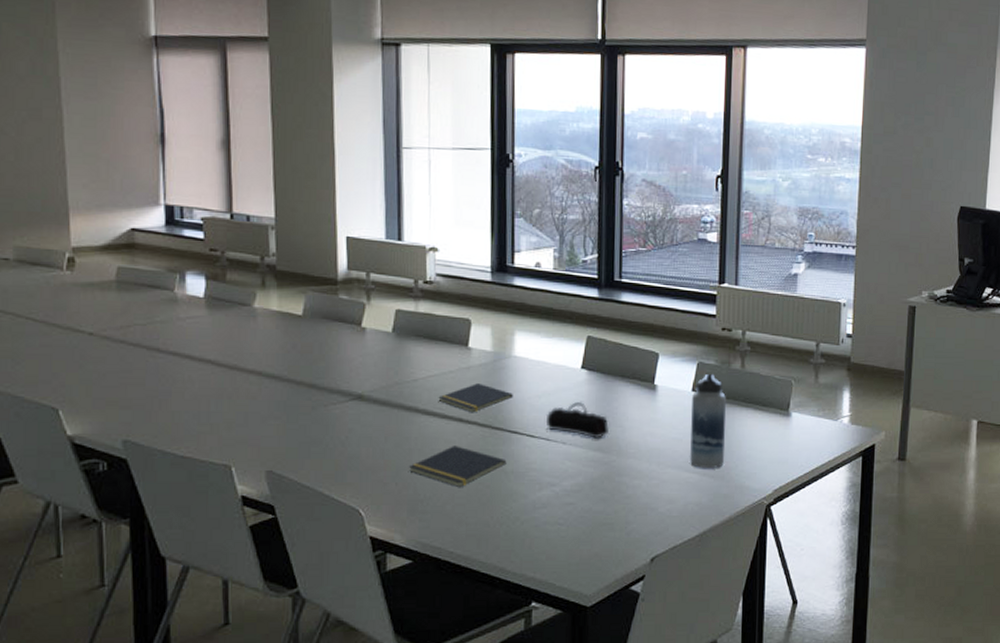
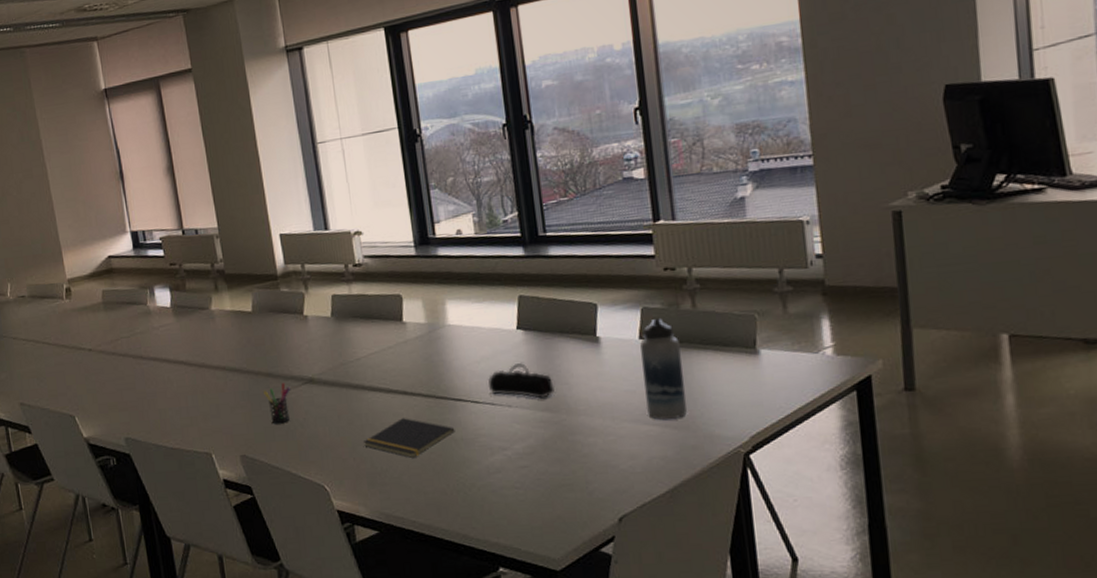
pen holder: none [304,397,335,440] -> present [264,383,290,424]
notepad: present [438,383,513,413] -> none [381,355,452,385]

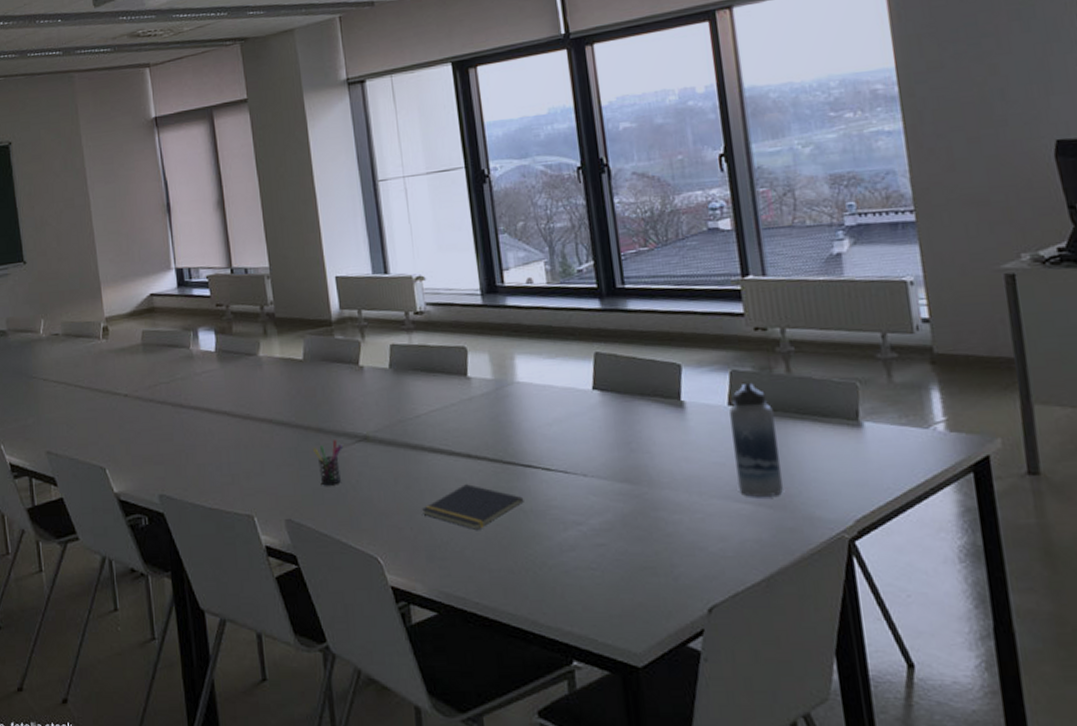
pencil case: present [488,362,555,399] -> none [561,426,635,468]

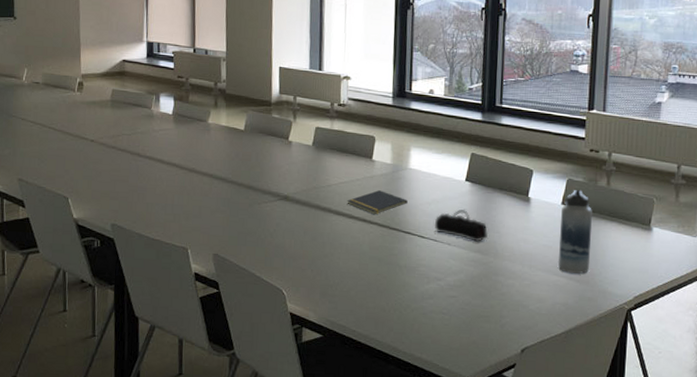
pen holder: present [313,440,342,486] -> none [243,196,267,231]
notepad: present [422,484,524,531] -> none [322,241,401,277]
notepad: none [443,415,521,448] -> present [347,190,408,215]
pencil case: none [561,426,635,468] -> present [435,209,488,242]

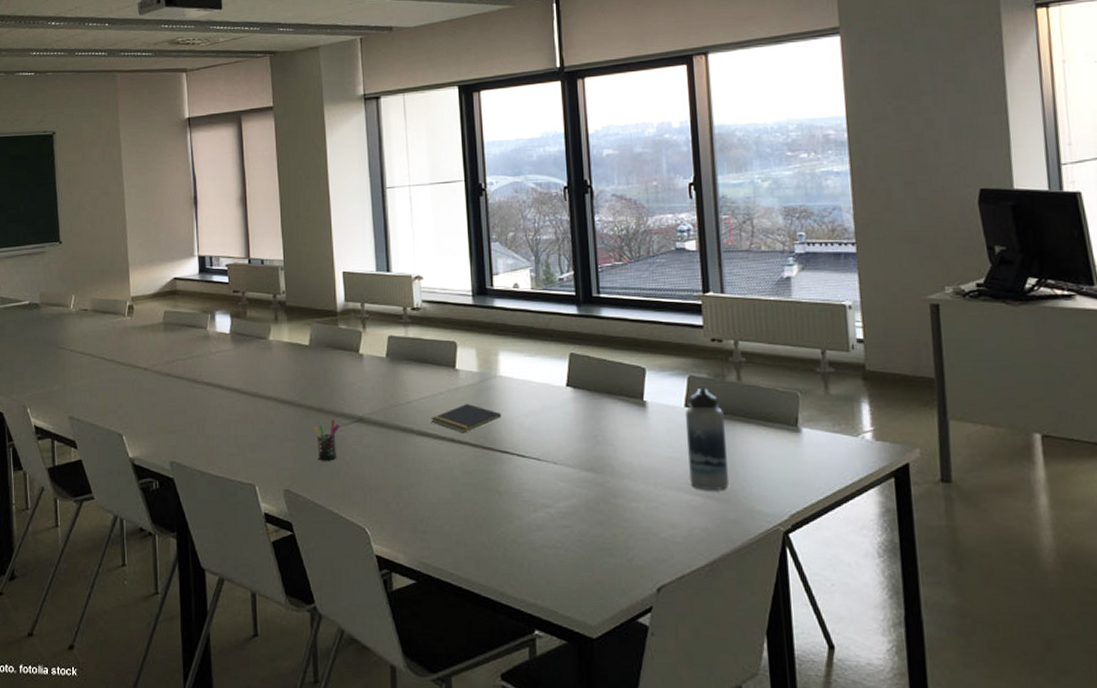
pen holder: none [243,196,267,231] -> present [313,420,340,461]
pencil case: present [435,209,488,242] -> none [536,419,600,458]

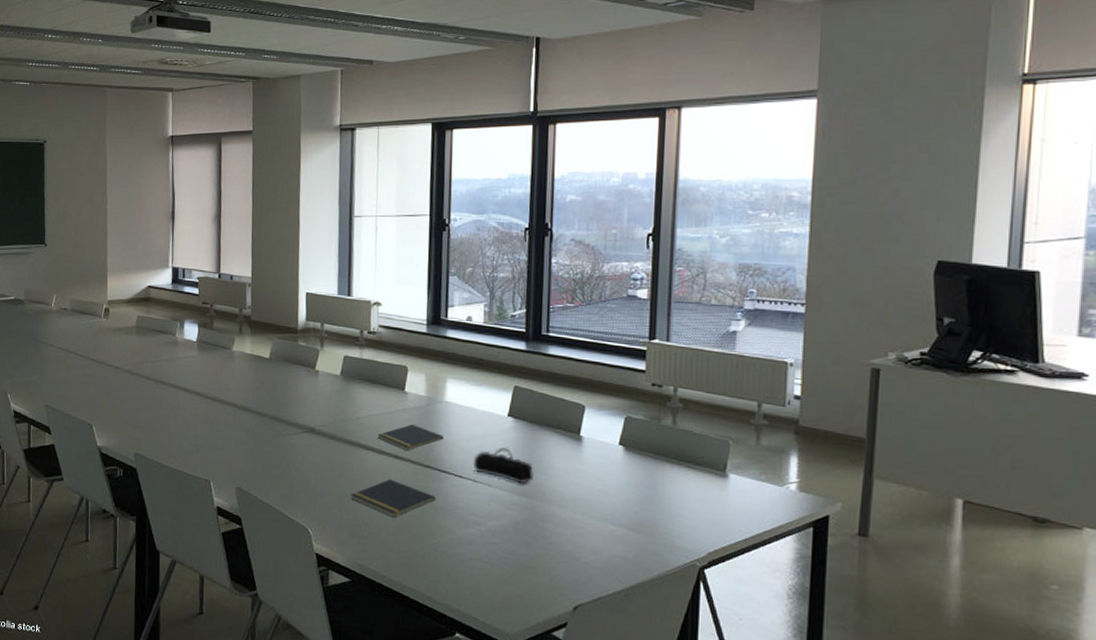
pen holder: present [313,420,340,461] -> none [267,428,292,465]
notepad: none [408,466,500,509] -> present [350,479,436,518]
pencil case: none [536,419,600,458] -> present [474,447,534,484]
water bottle: present [686,387,730,490] -> none [615,428,655,524]

